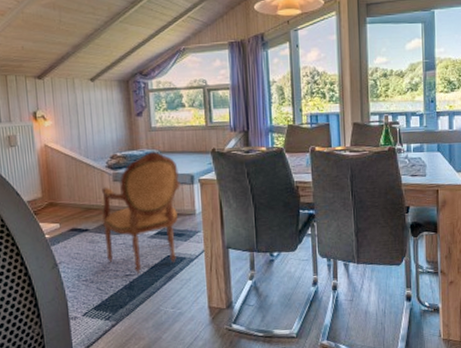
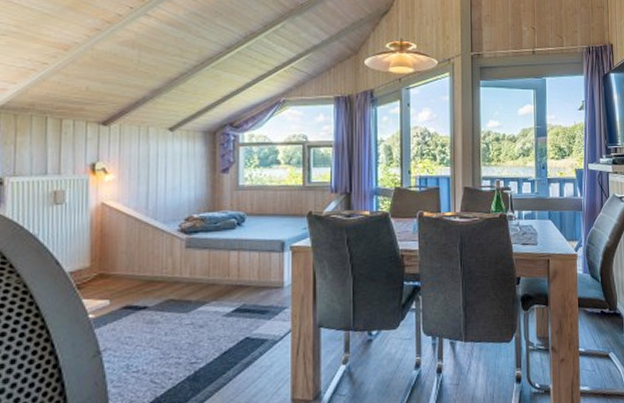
armchair: present [102,151,181,274] -> none [166,213,268,361]

